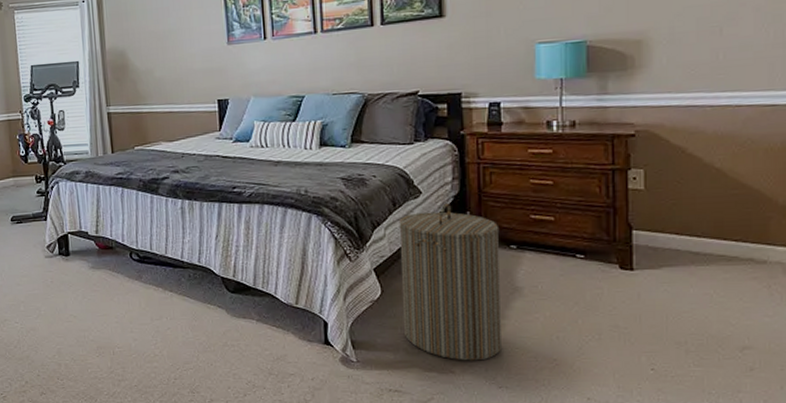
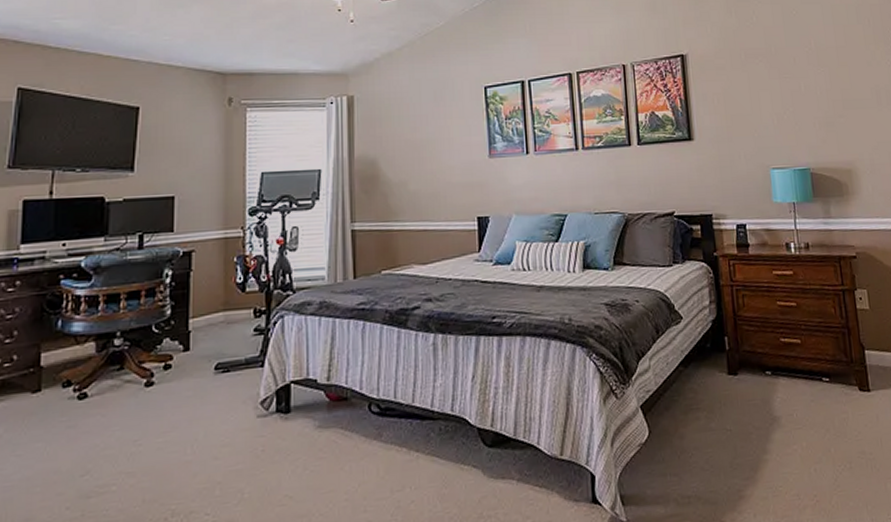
laundry hamper: present [399,203,501,361] -> none [662,328,767,508]

